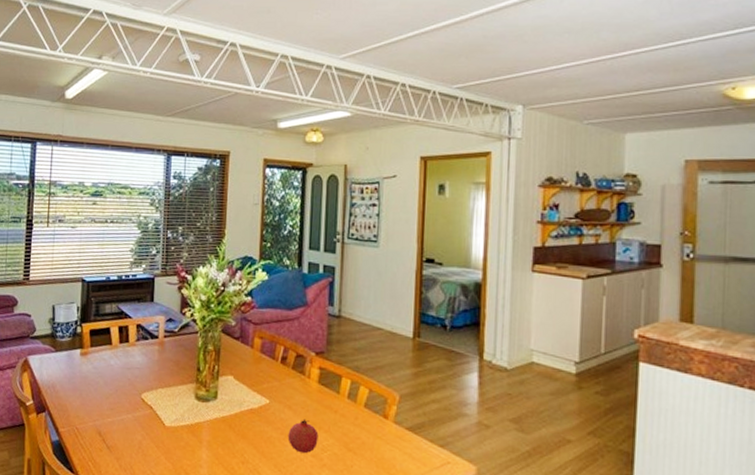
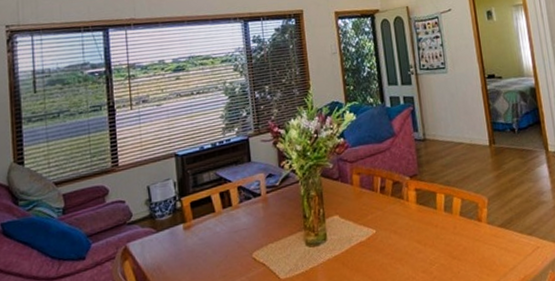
fruit: present [287,419,319,454] -> none [397,239,426,272]

